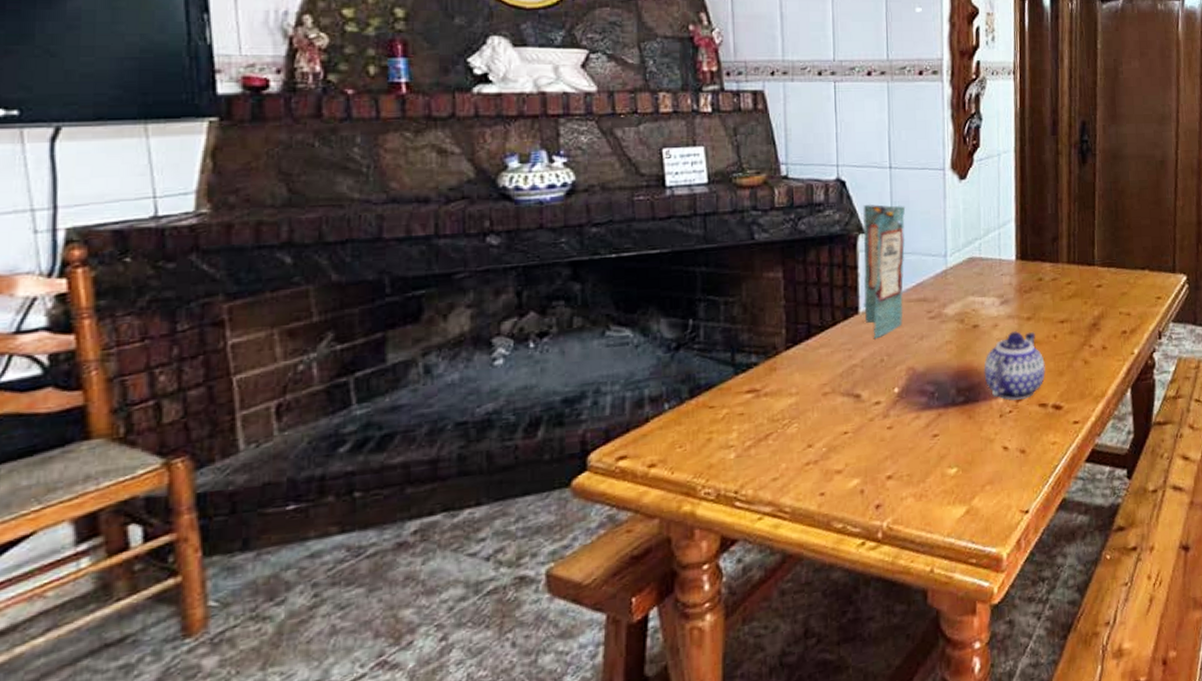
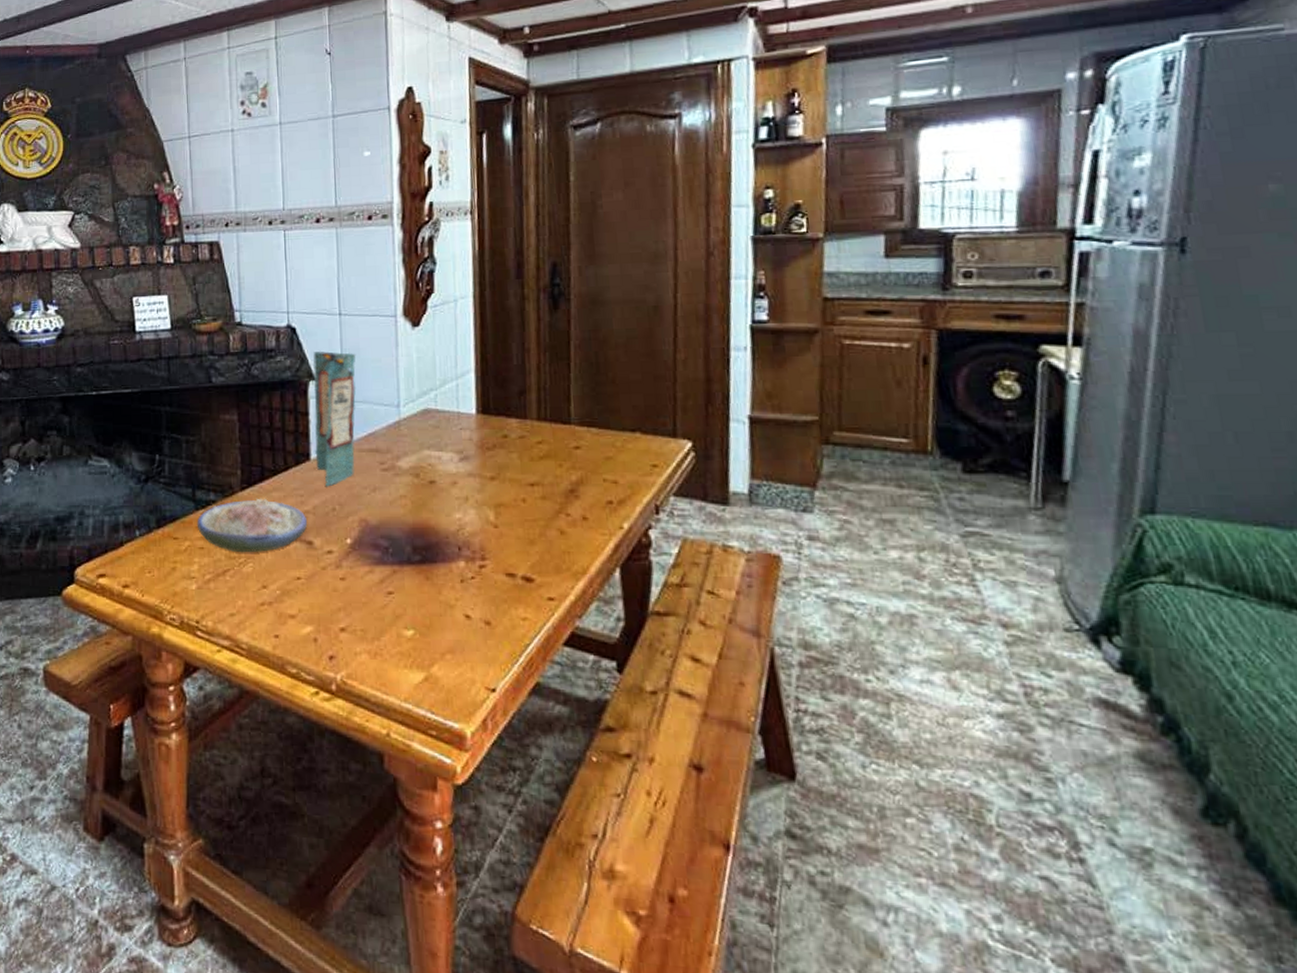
soup: none [736,356,856,414] -> present [196,499,308,553]
teapot: present [984,331,1045,401] -> none [442,491,513,566]

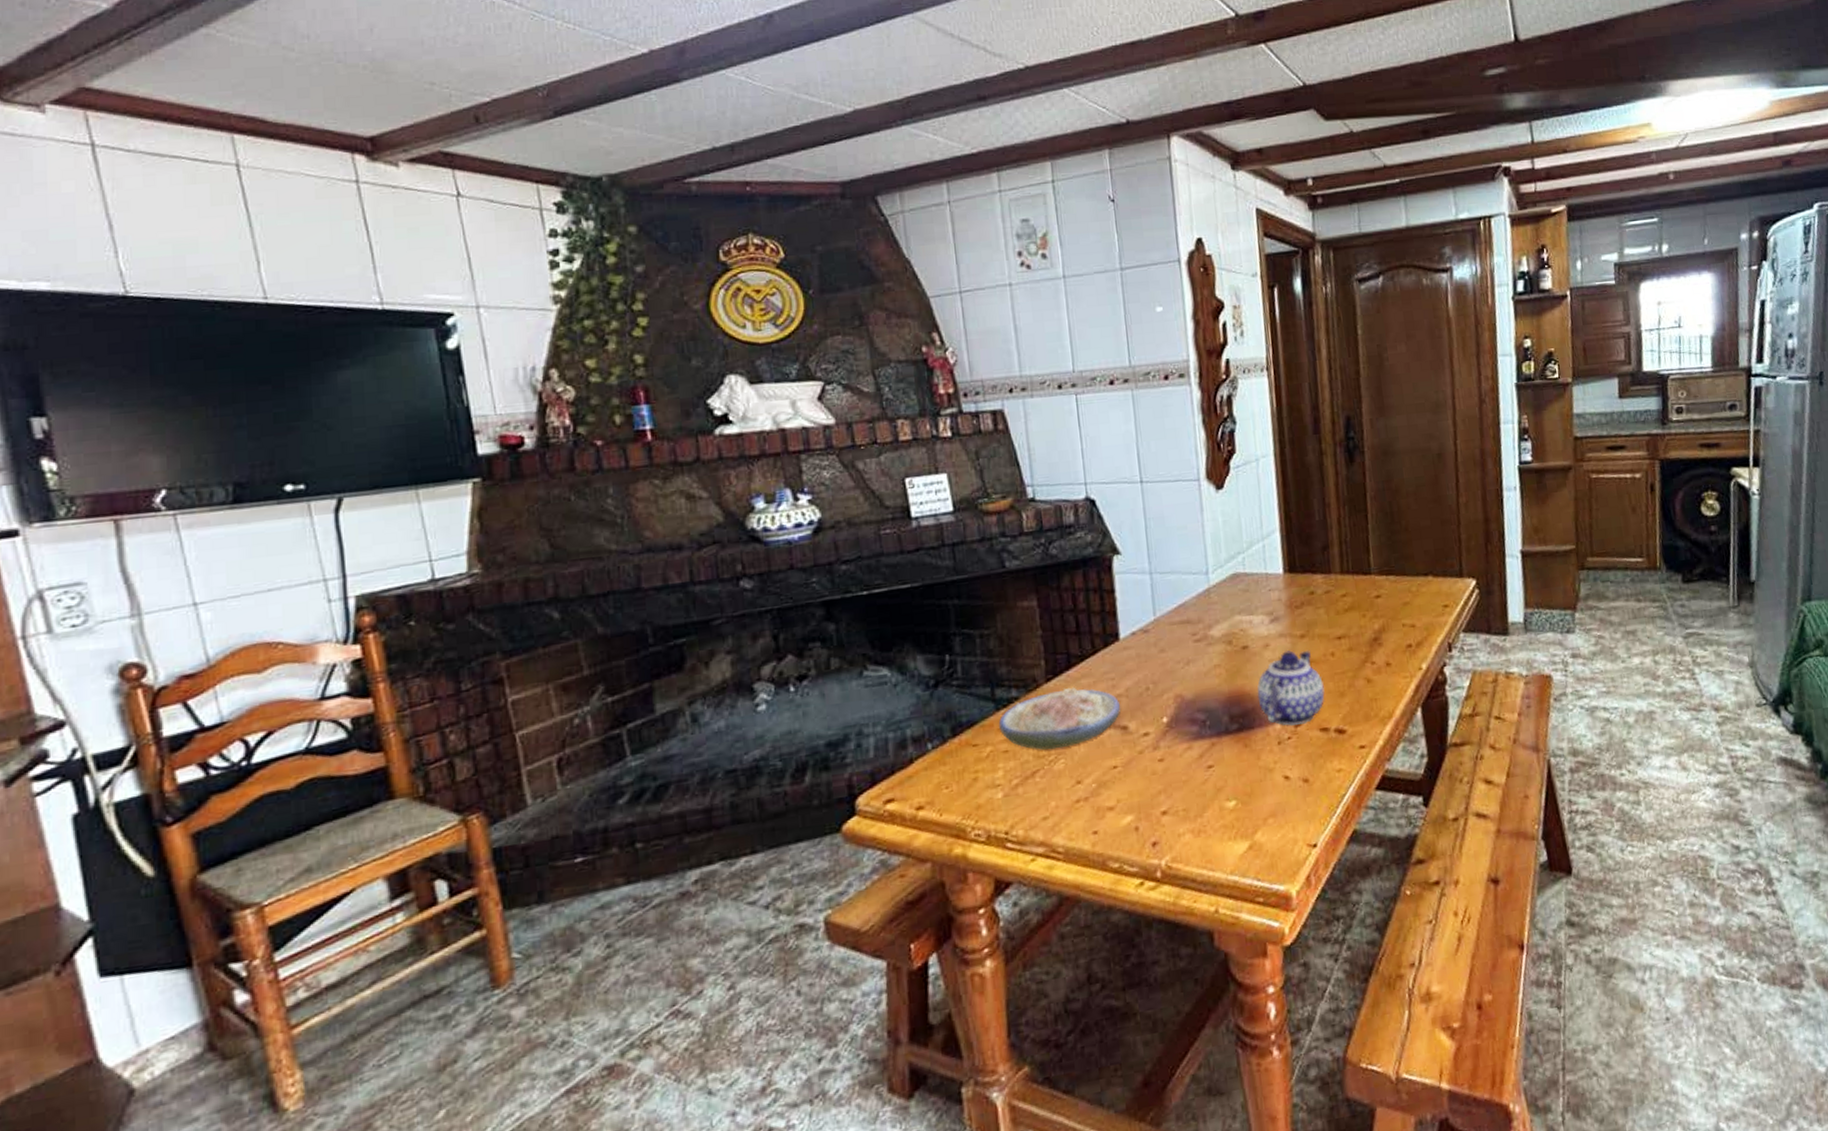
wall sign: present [313,351,357,487] -> none [1115,521,1167,667]
teapot: none [442,491,513,566] -> present [1257,650,1325,726]

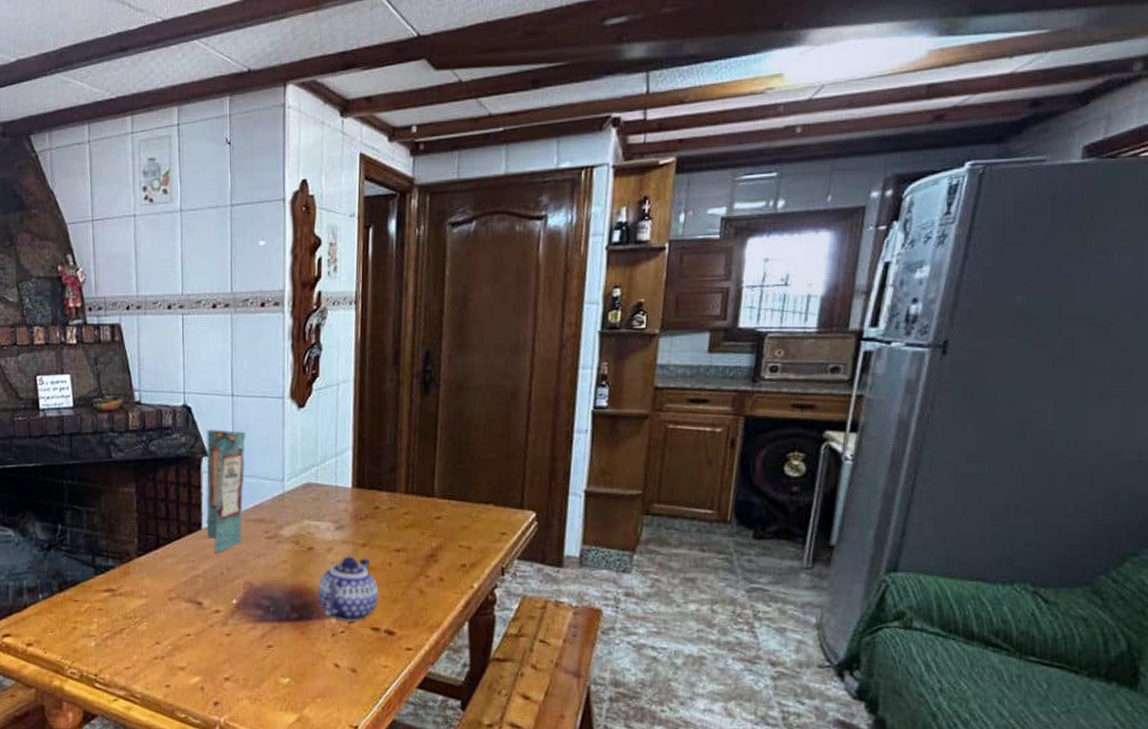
soup: present [998,688,1121,750] -> none [96,565,198,613]
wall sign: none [1115,521,1167,667] -> present [206,430,246,554]

